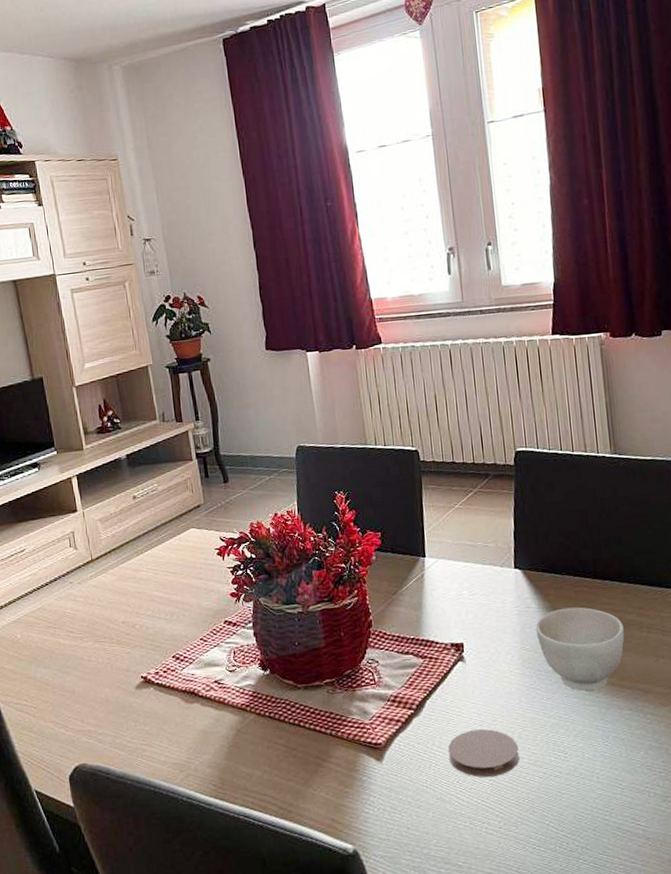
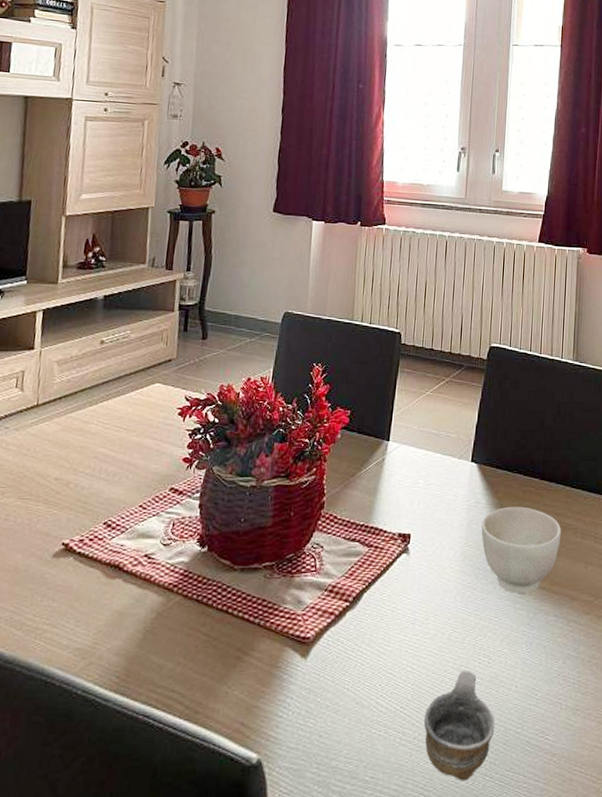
coaster: present [448,729,519,778] -> none [376,628,446,682]
cup: none [506,765,581,864] -> present [423,671,495,782]

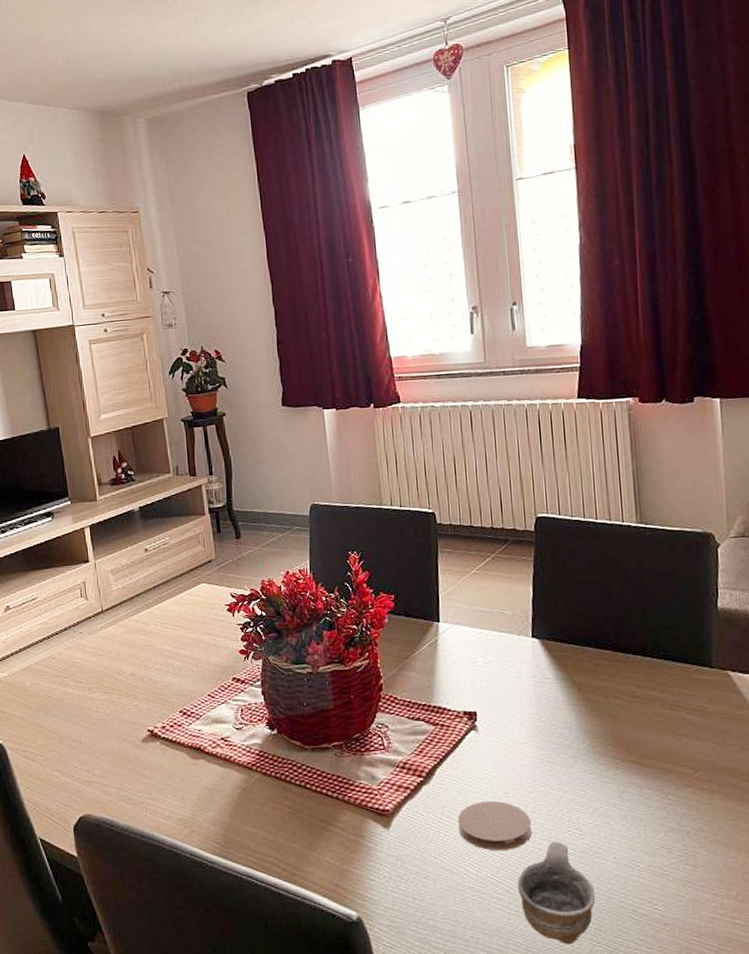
coaster: none [376,628,446,682] -> present [458,801,532,851]
bowl: present [481,506,561,593] -> none [552,680,646,767]

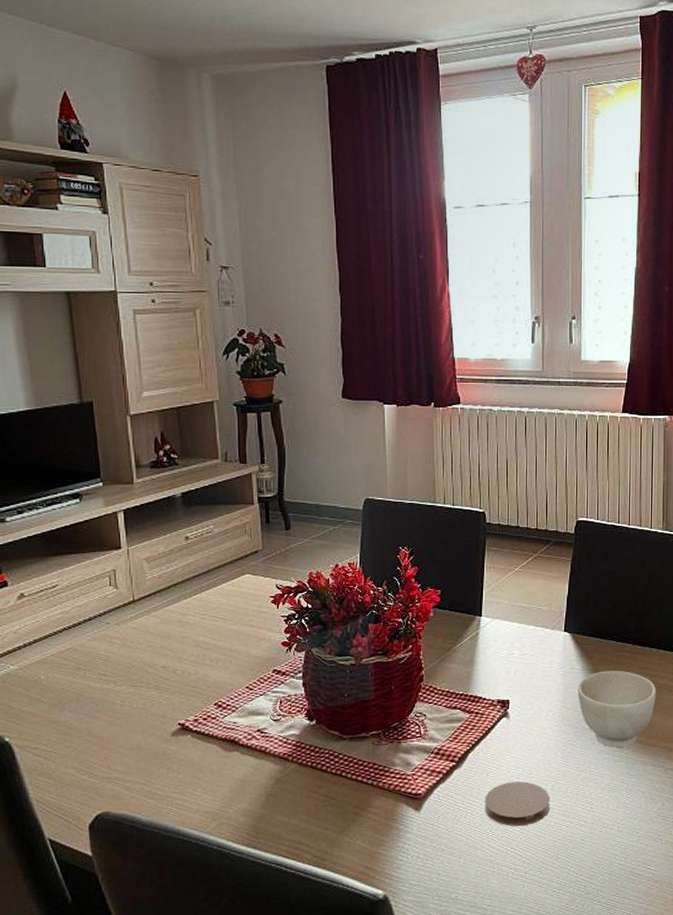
cup: present [517,842,596,945] -> none [533,815,600,906]
bowl: none [552,680,646,767] -> present [578,670,656,747]

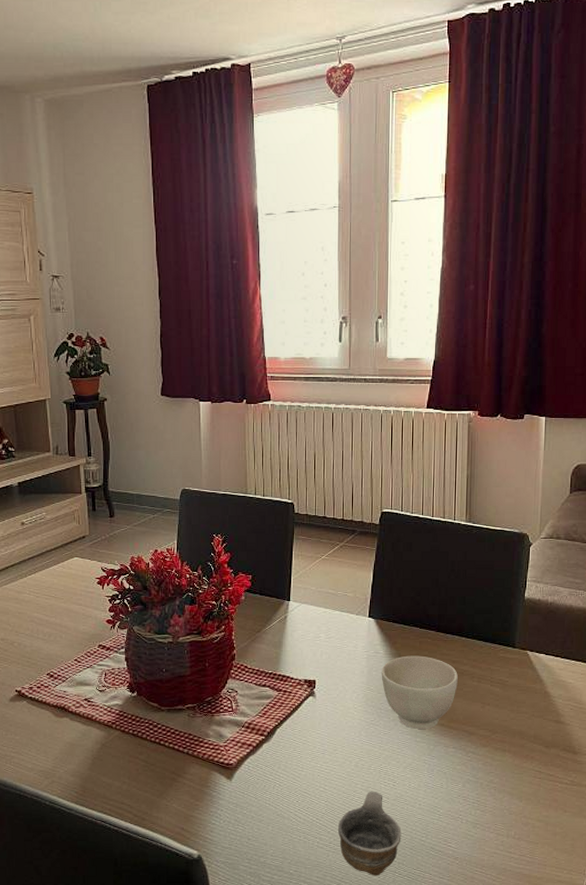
coaster: present [485,781,550,827] -> none [292,757,354,799]
cup: none [533,815,600,906] -> present [337,791,402,876]

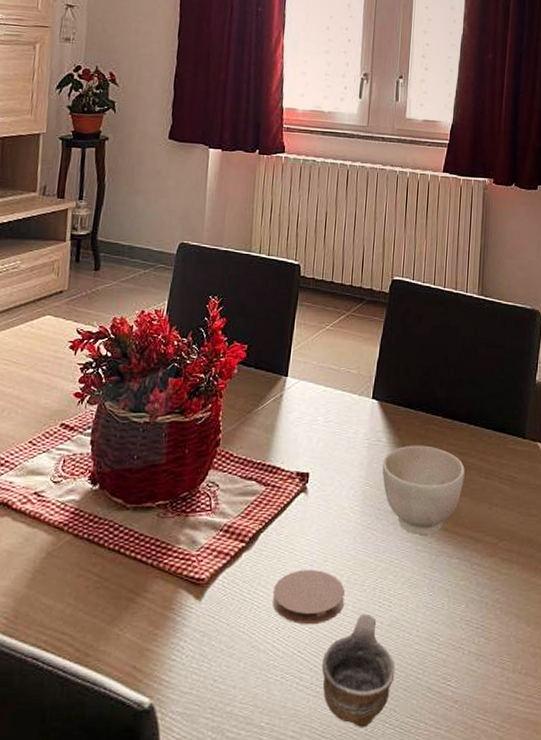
coaster: none [292,757,354,799] -> present [272,570,345,625]

